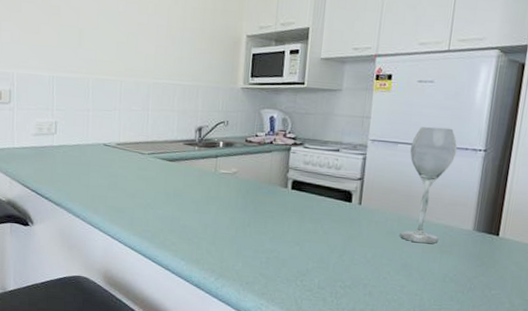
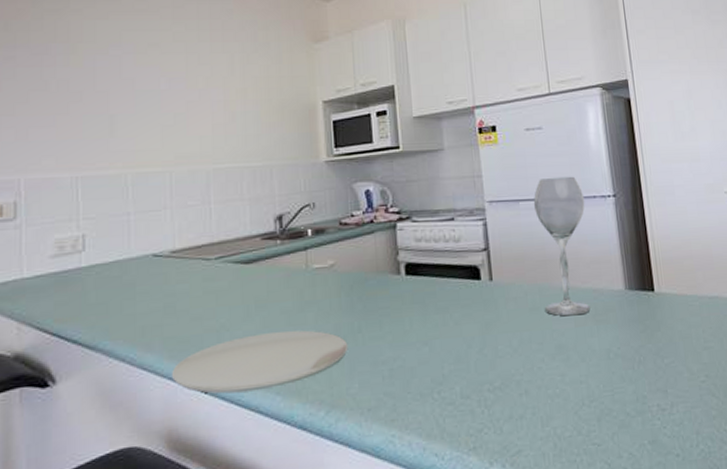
plate: none [110,214,239,255] -> present [172,330,349,394]

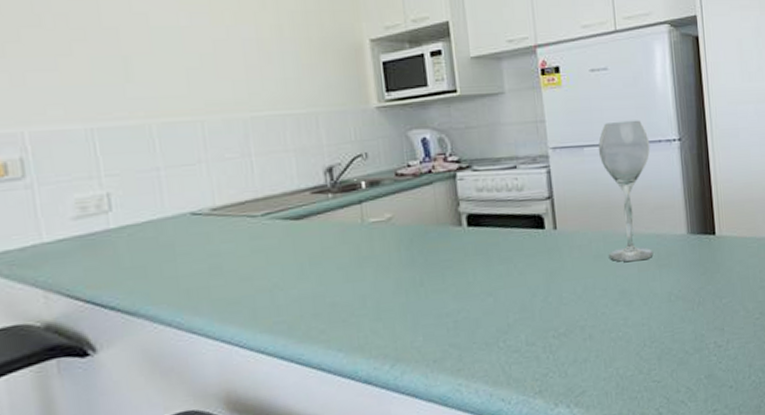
plate: present [172,330,349,394] -> none [224,286,411,354]

